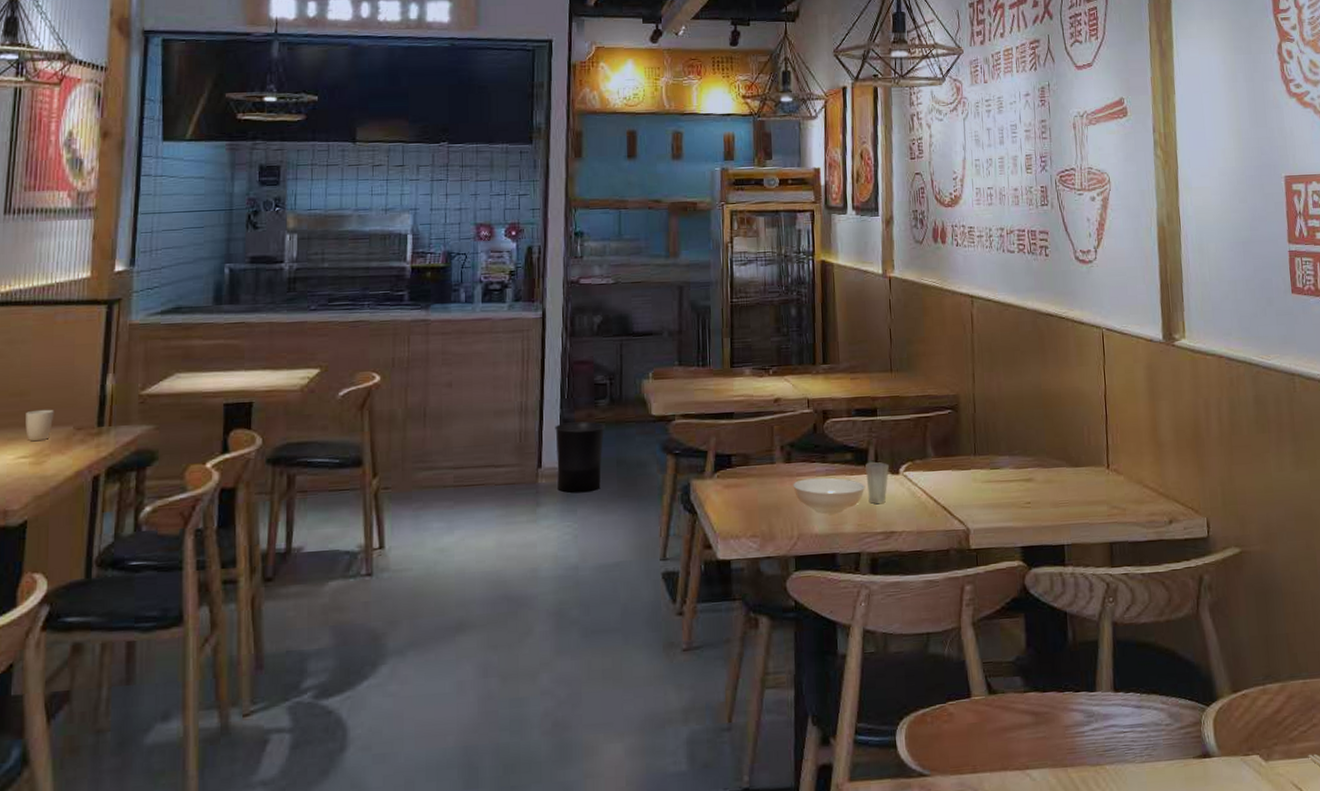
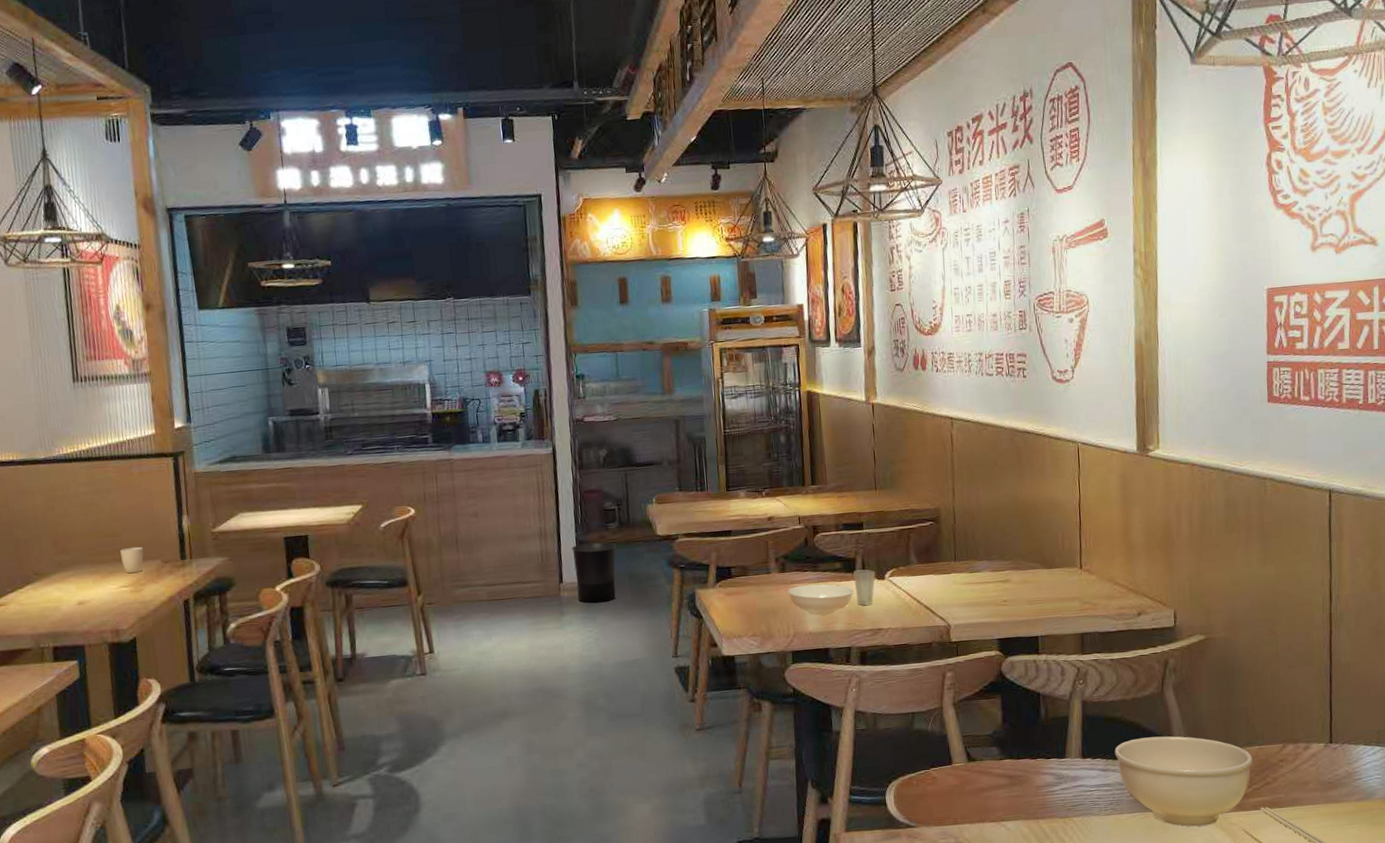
soup bowl: none [1148,666,1298,778] -> present [1114,736,1253,827]

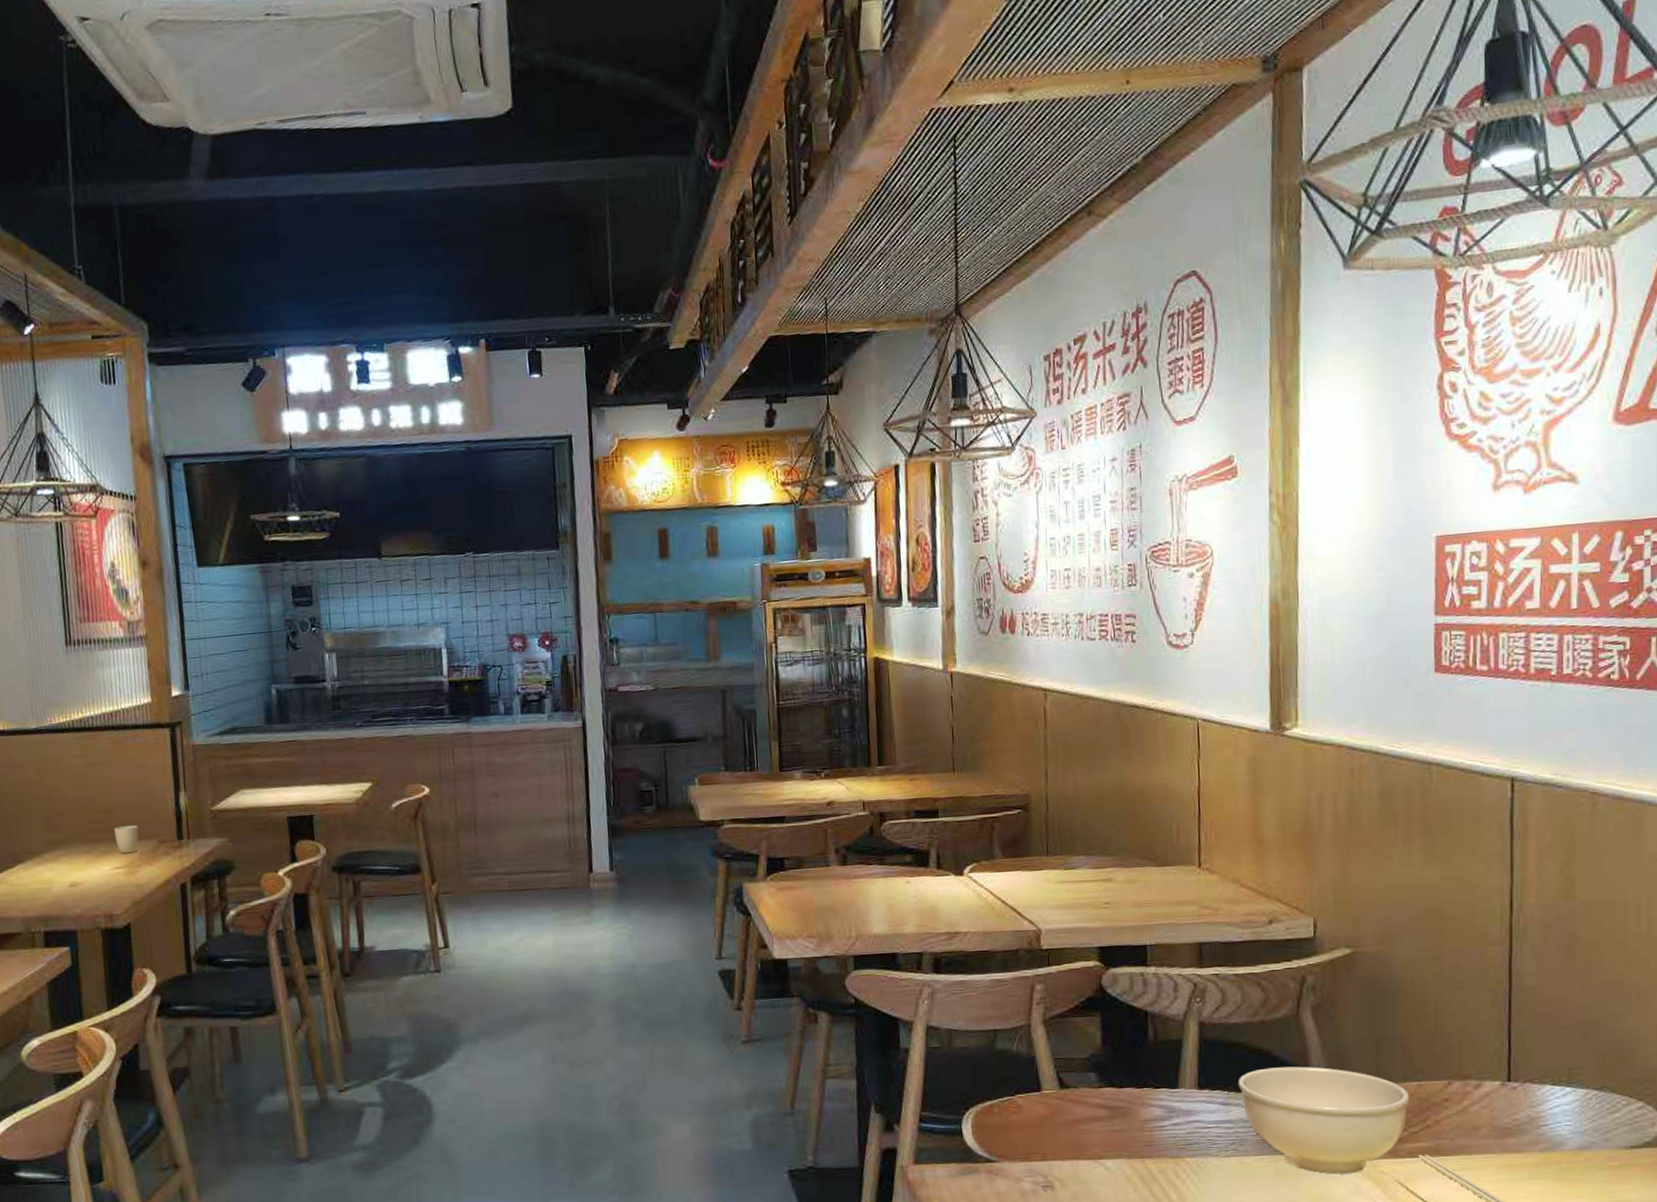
waste bin: present [572,542,617,604] -> none [603,828,654,897]
bowl: present [788,584,854,616] -> none [849,879,927,916]
cup: present [853,569,876,606] -> none [927,863,953,905]

